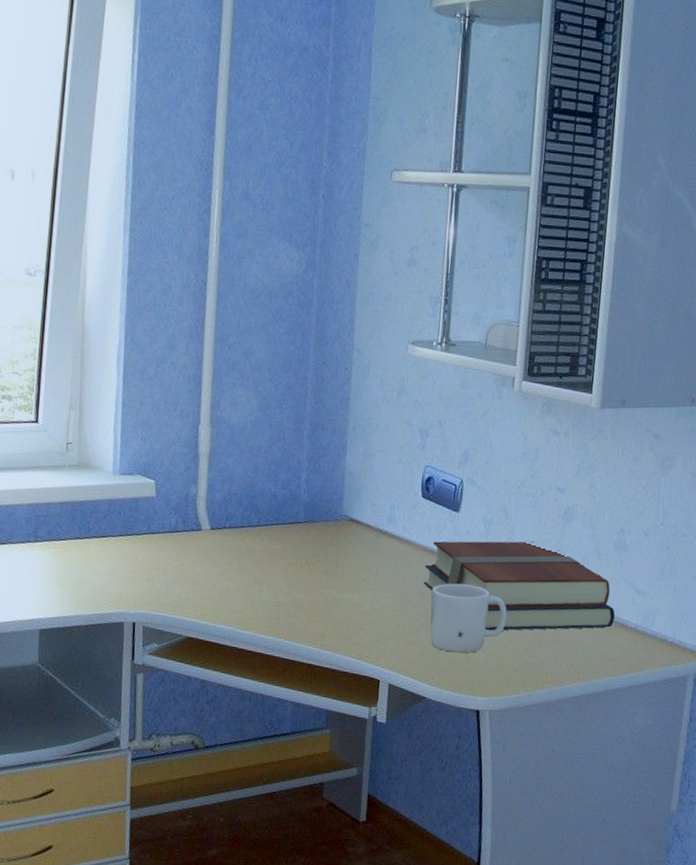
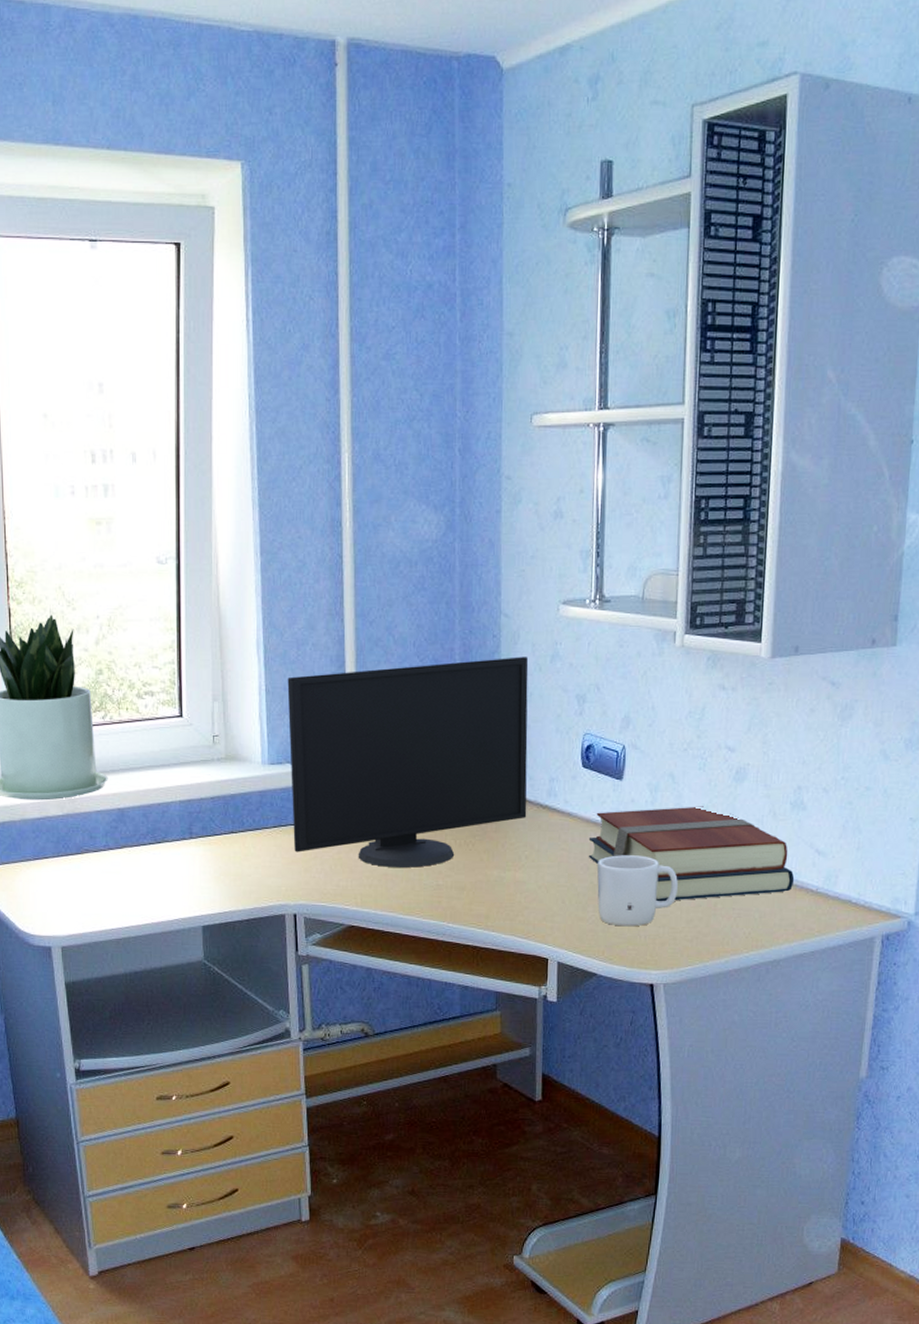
computer monitor: none [138,389,377,584] -> present [287,657,529,868]

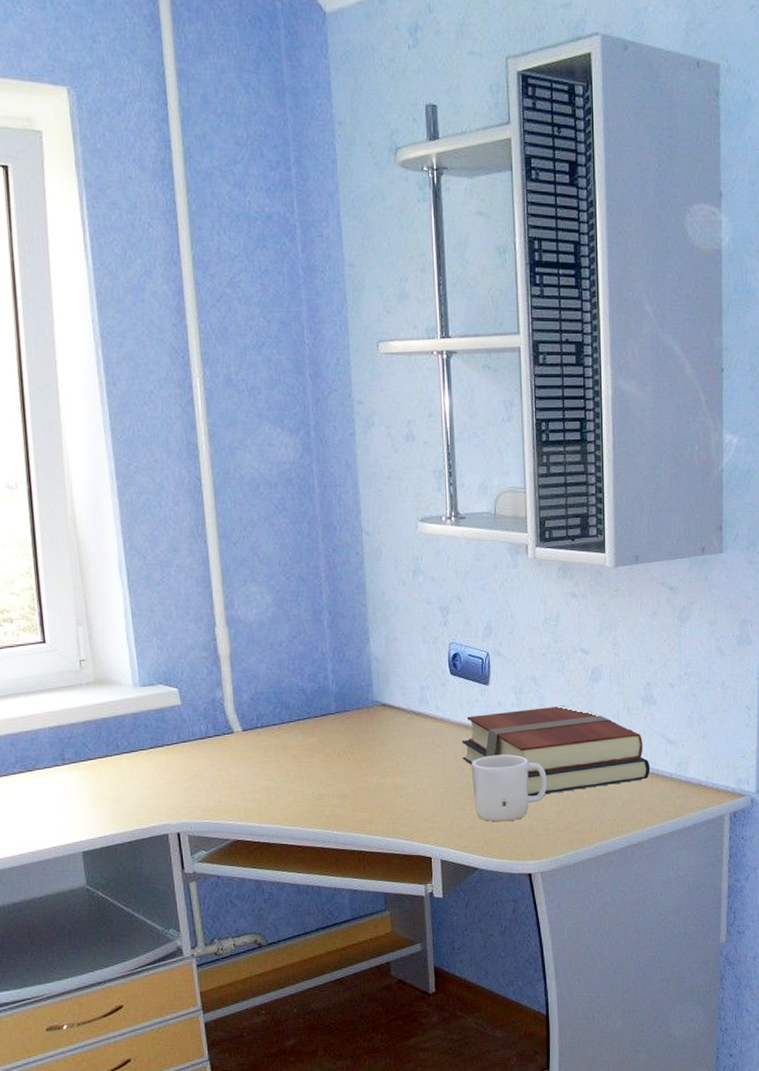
computer monitor: present [287,657,529,868] -> none [153,572,401,781]

